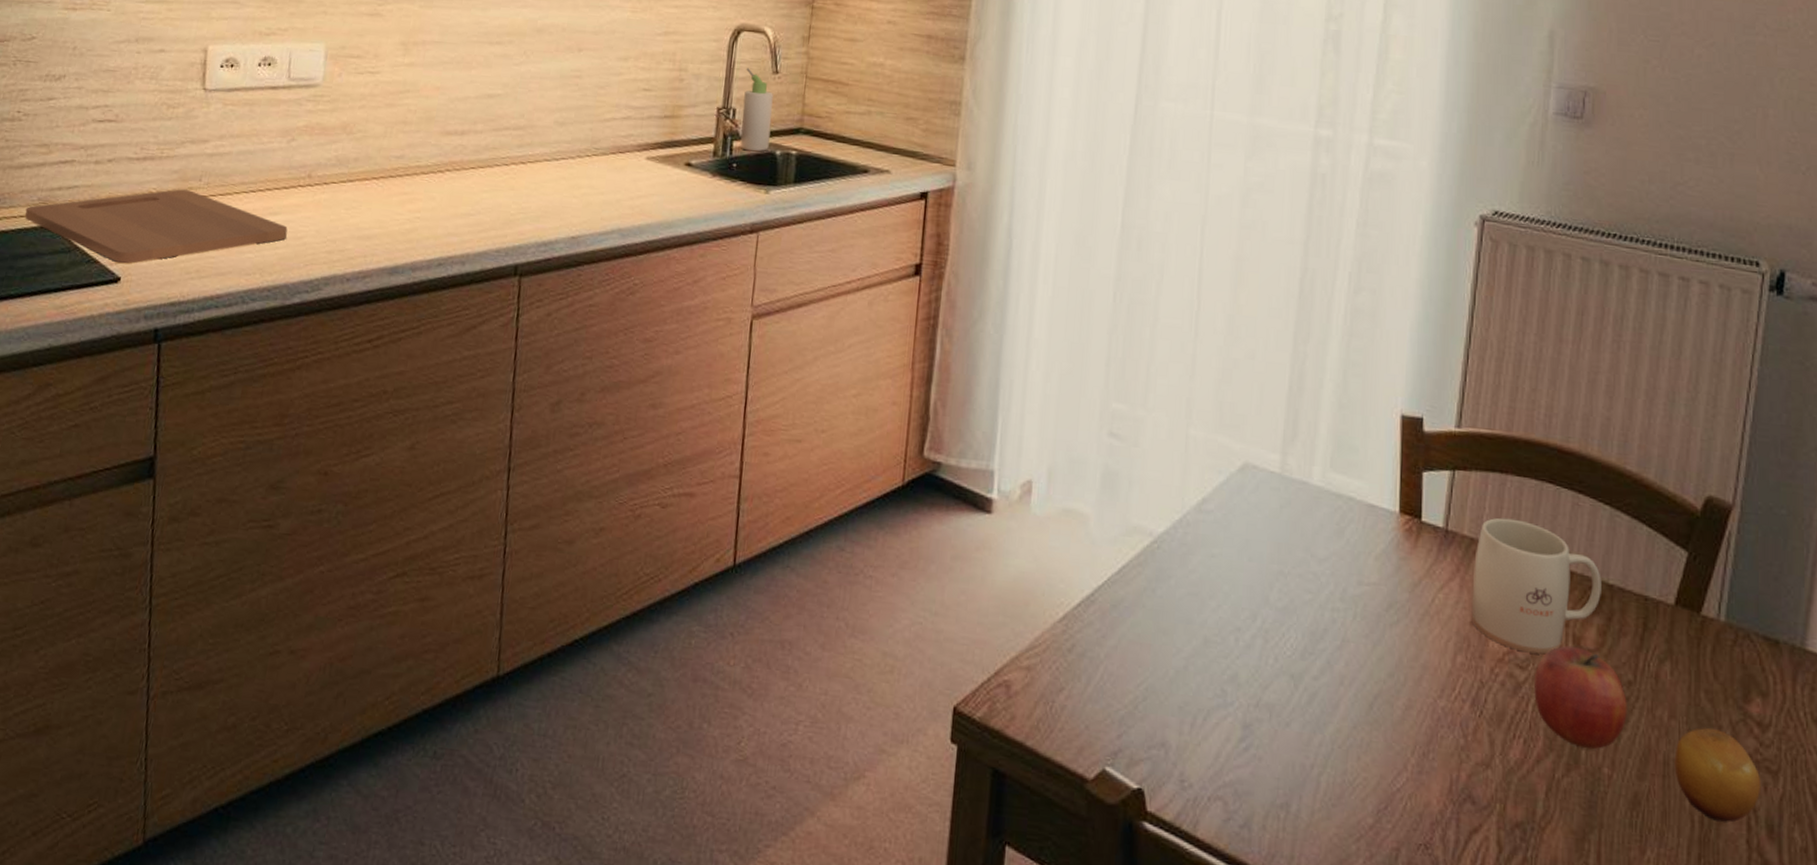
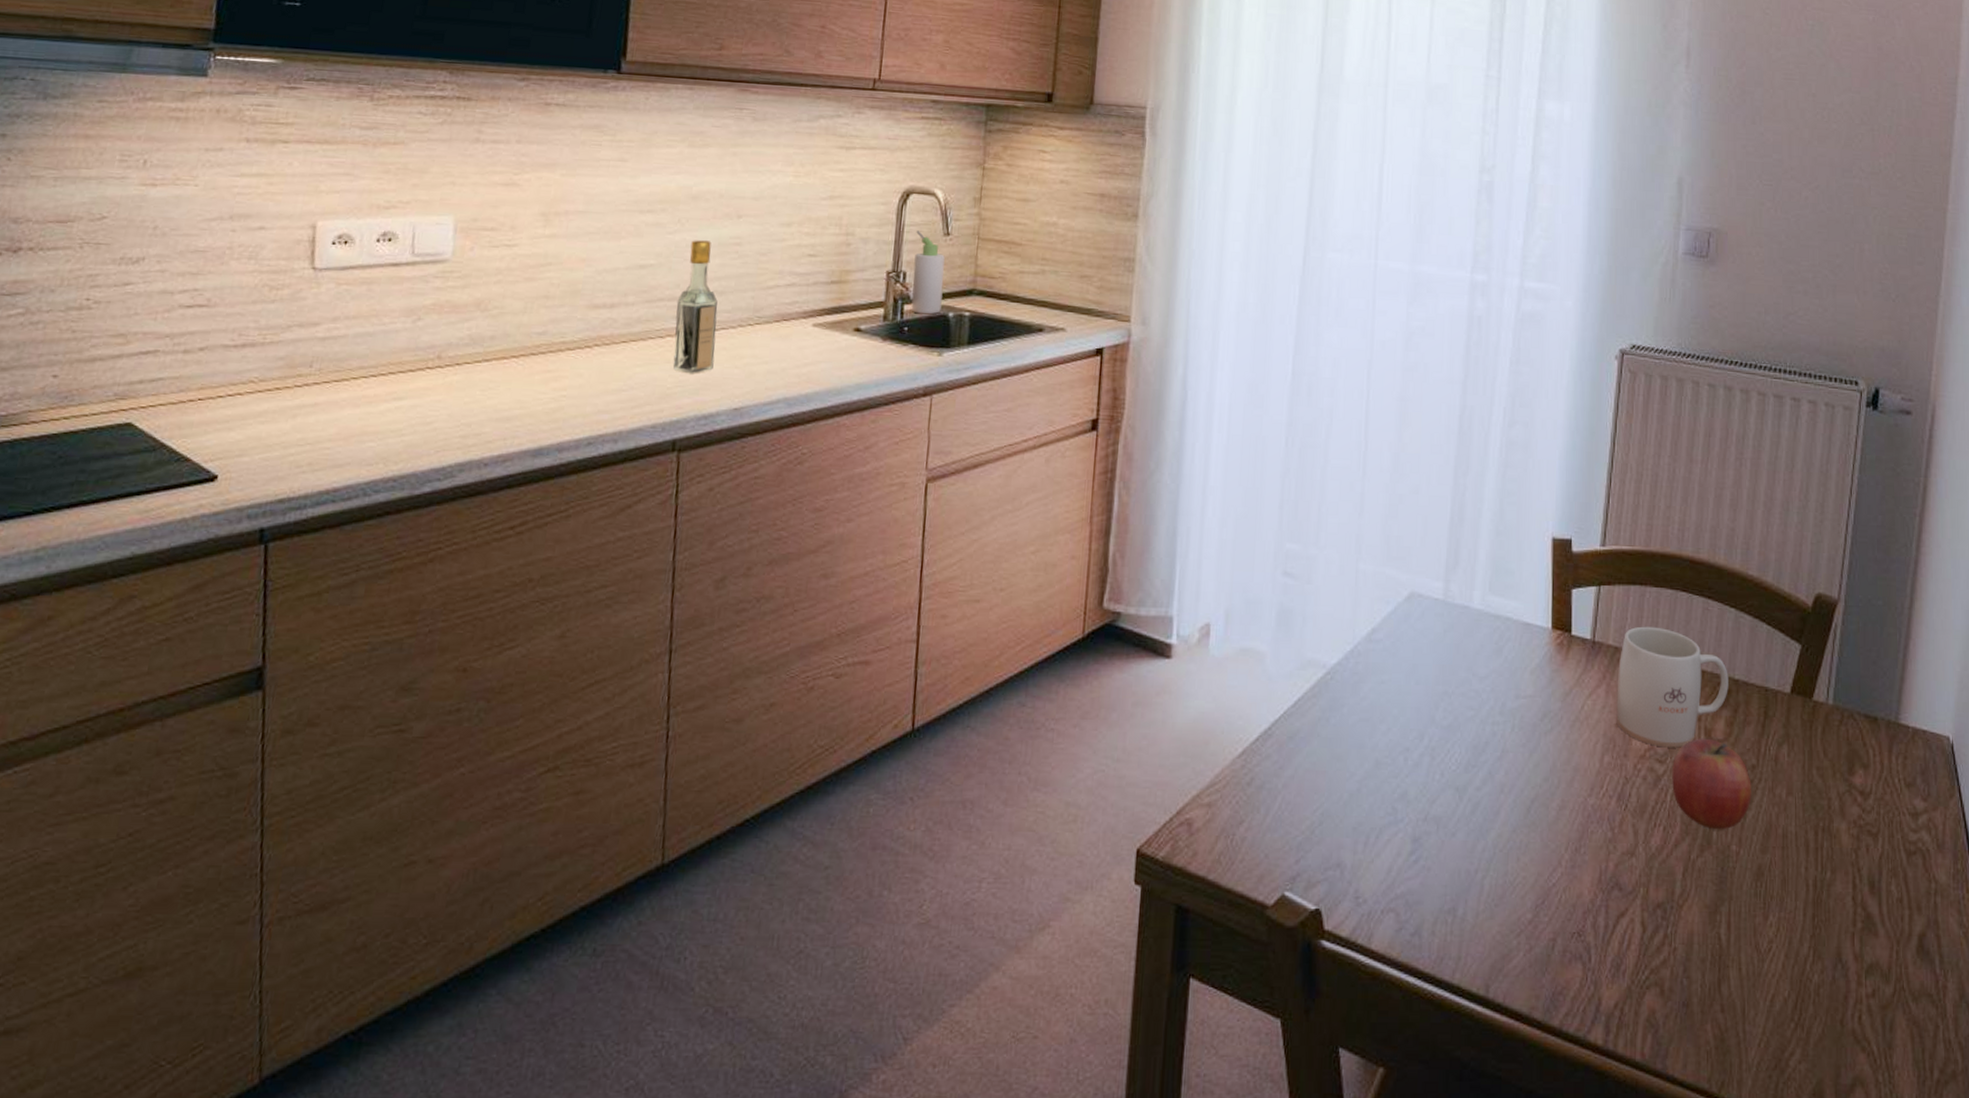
cutting board: present [25,189,288,264] -> none [98,377,415,461]
bottle: none [516,72,558,202] -> present [673,240,718,374]
fruit: present [1674,728,1761,822] -> none [1792,801,1864,883]

